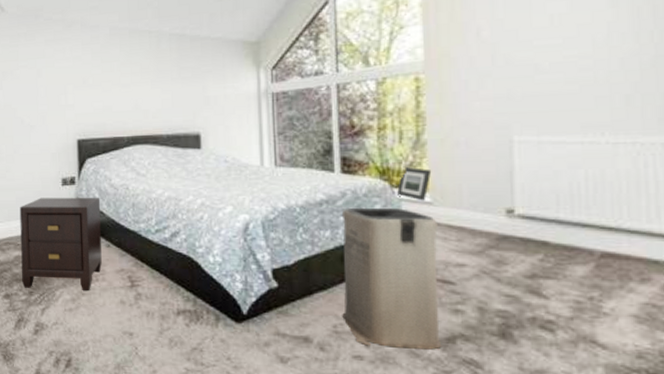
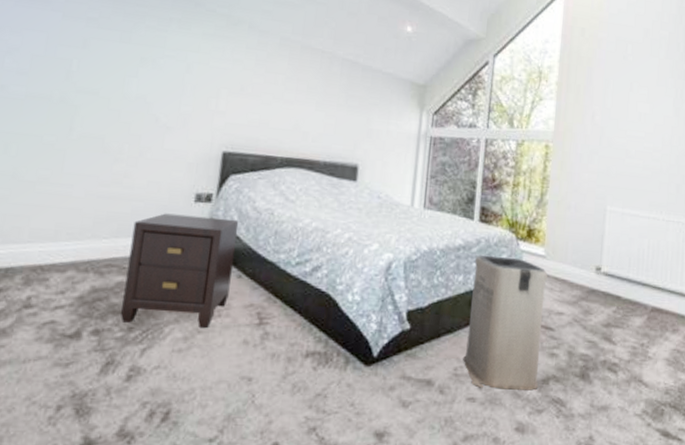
picture frame: present [397,166,432,201] -> none [521,221,549,254]

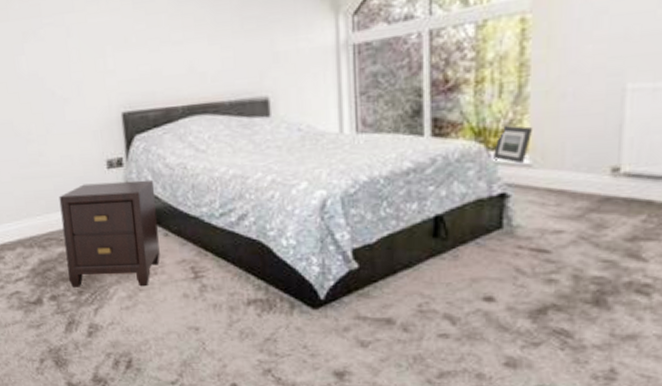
laundry basket: present [463,255,547,391] -> none [428,173,536,323]
picture frame: none [521,221,549,254] -> present [494,125,533,164]

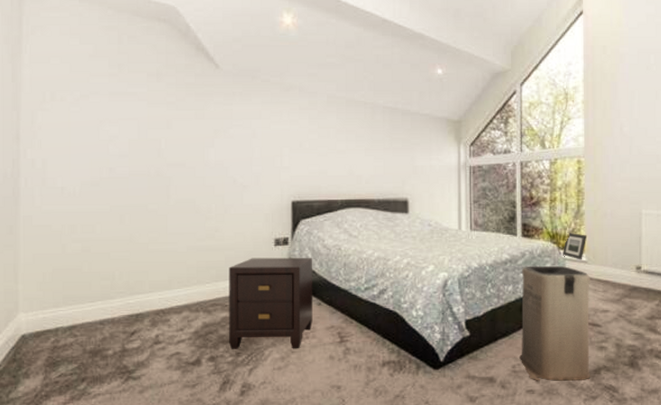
laundry basket: none [428,173,536,323] -> present [520,265,591,381]

